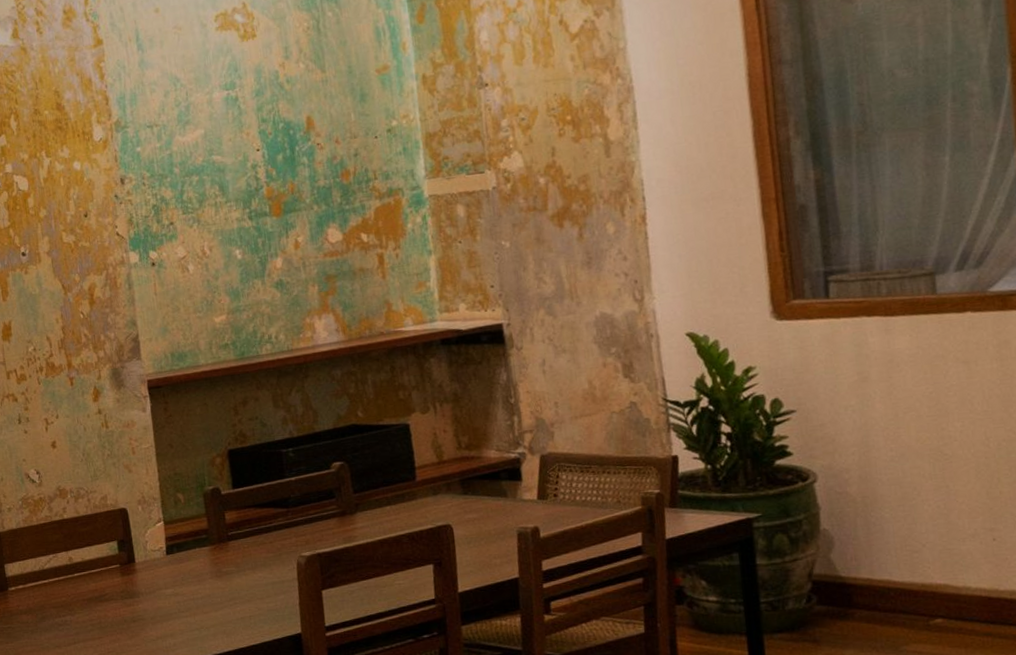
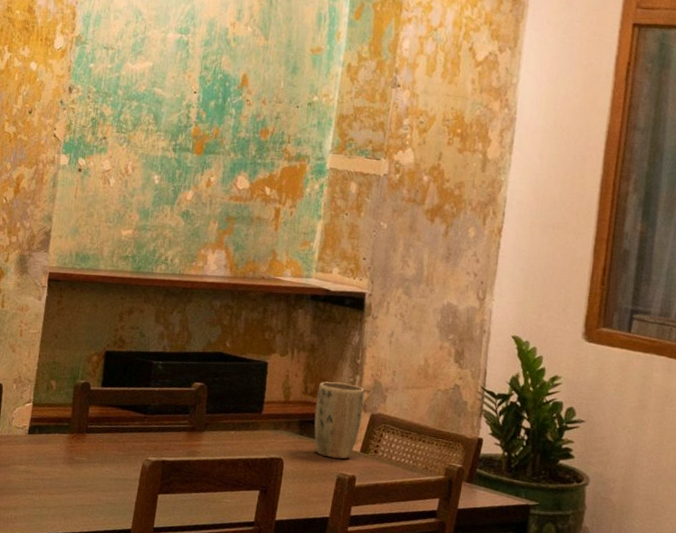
plant pot: none [473,427,532,513] -> present [314,381,365,459]

